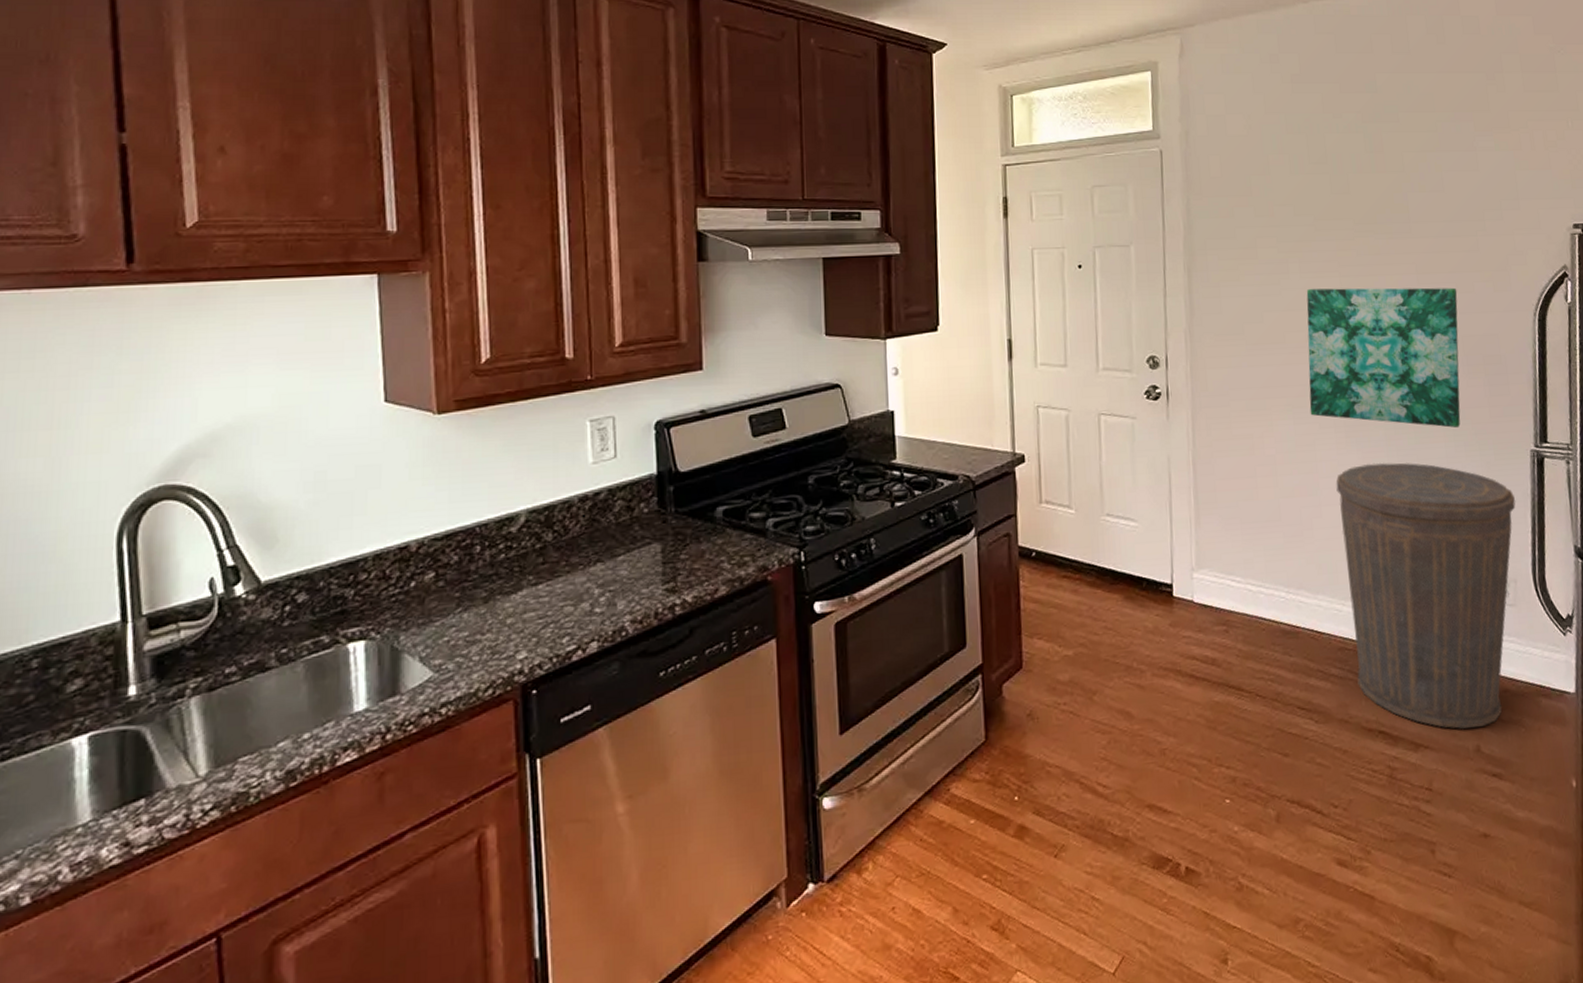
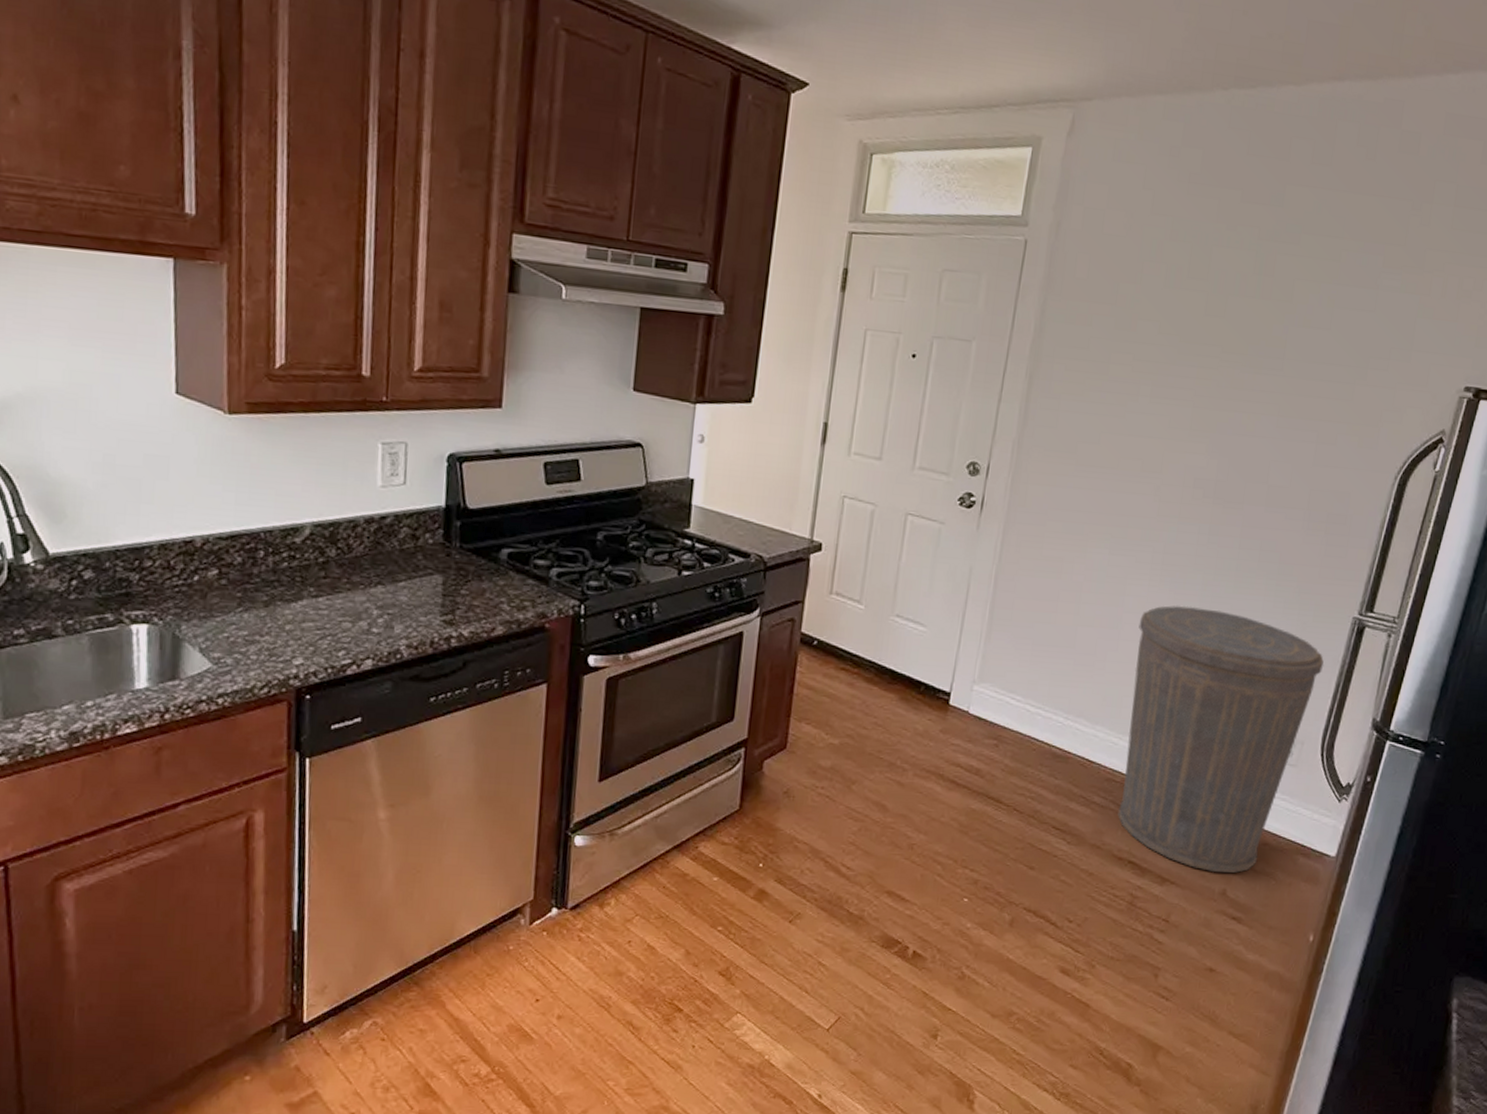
wall art: present [1306,287,1461,429] -> none [1128,415,1318,584]

